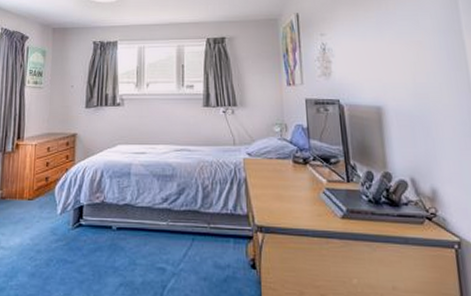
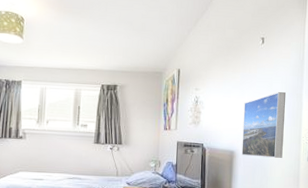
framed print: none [385,30,450,112] -> present [241,92,286,158]

